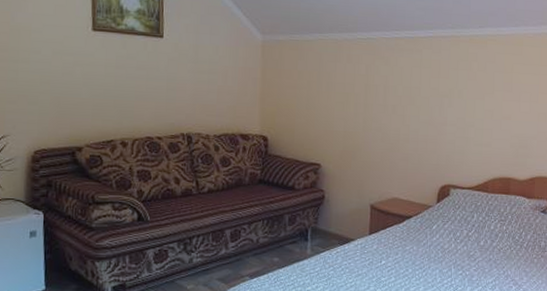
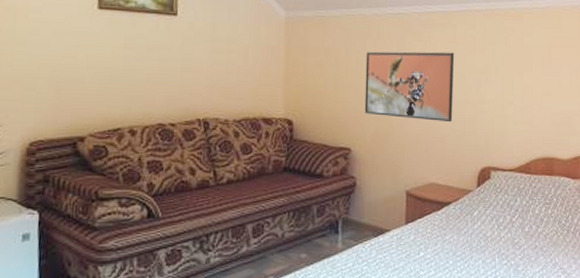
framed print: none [334,74,419,143] -> present [364,51,454,123]

